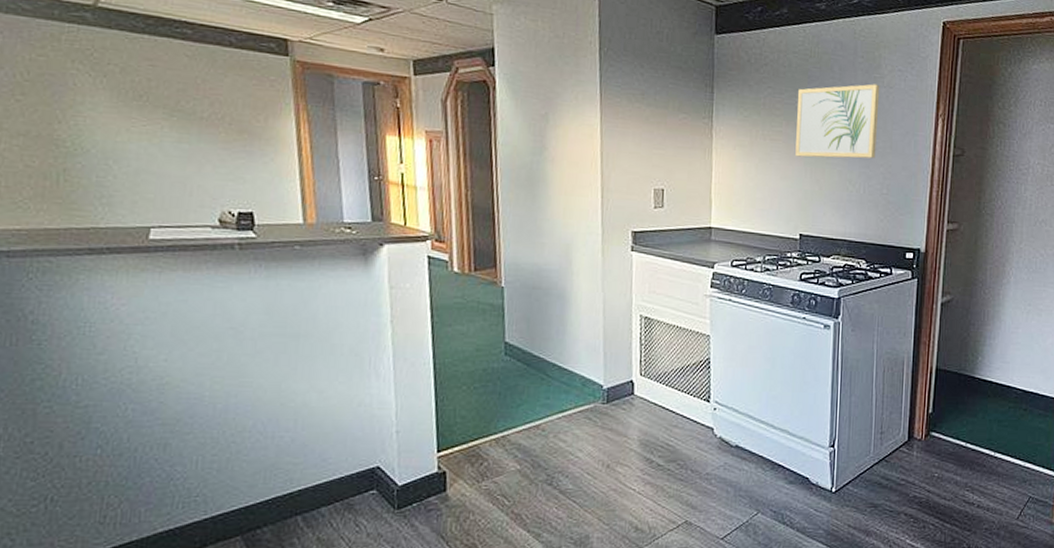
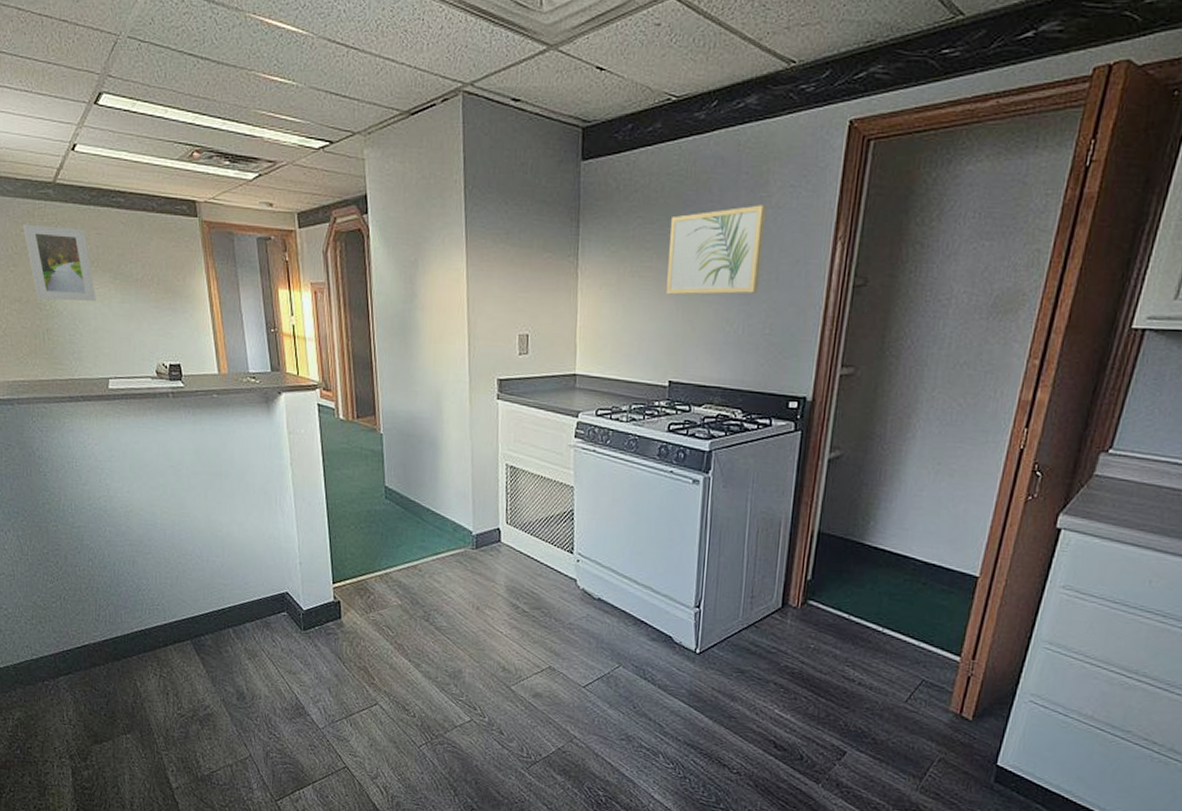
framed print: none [42,48,142,139] -> present [23,224,96,301]

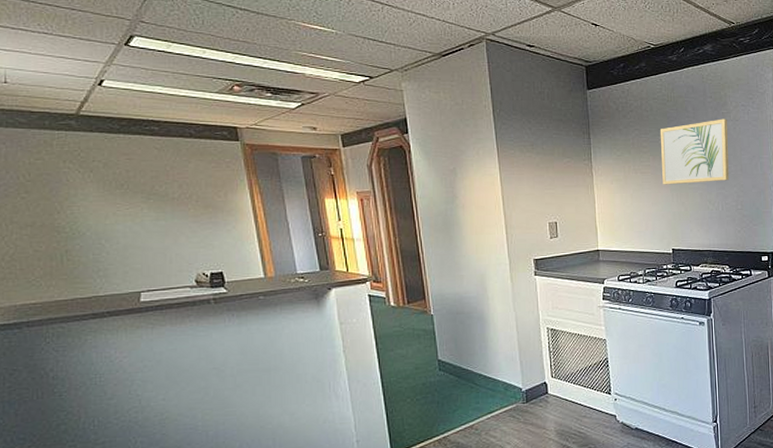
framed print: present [23,224,96,301] -> none [38,153,126,223]

